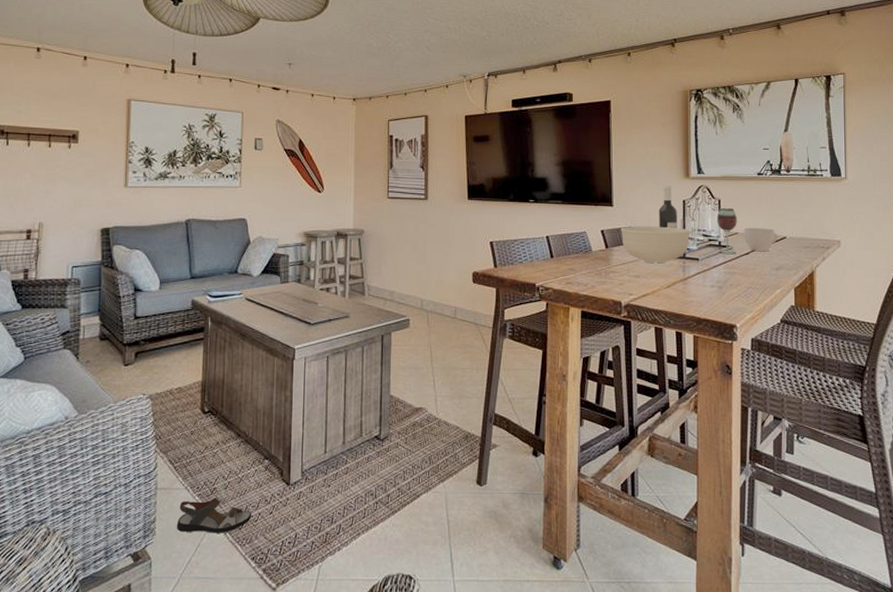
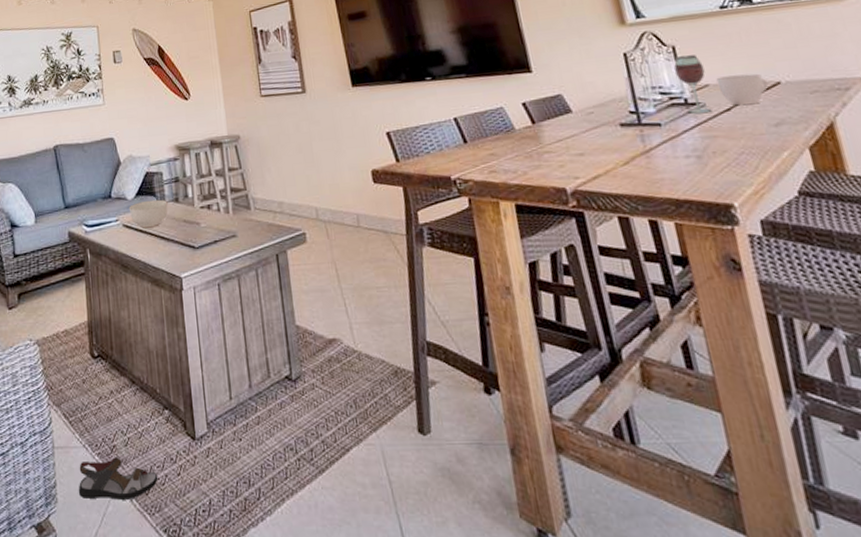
bowl: none [253,278,290,303] -> present [128,199,168,228]
bowl: present [620,226,691,264] -> none [547,88,643,137]
wine bottle: present [658,186,677,229] -> none [592,38,623,91]

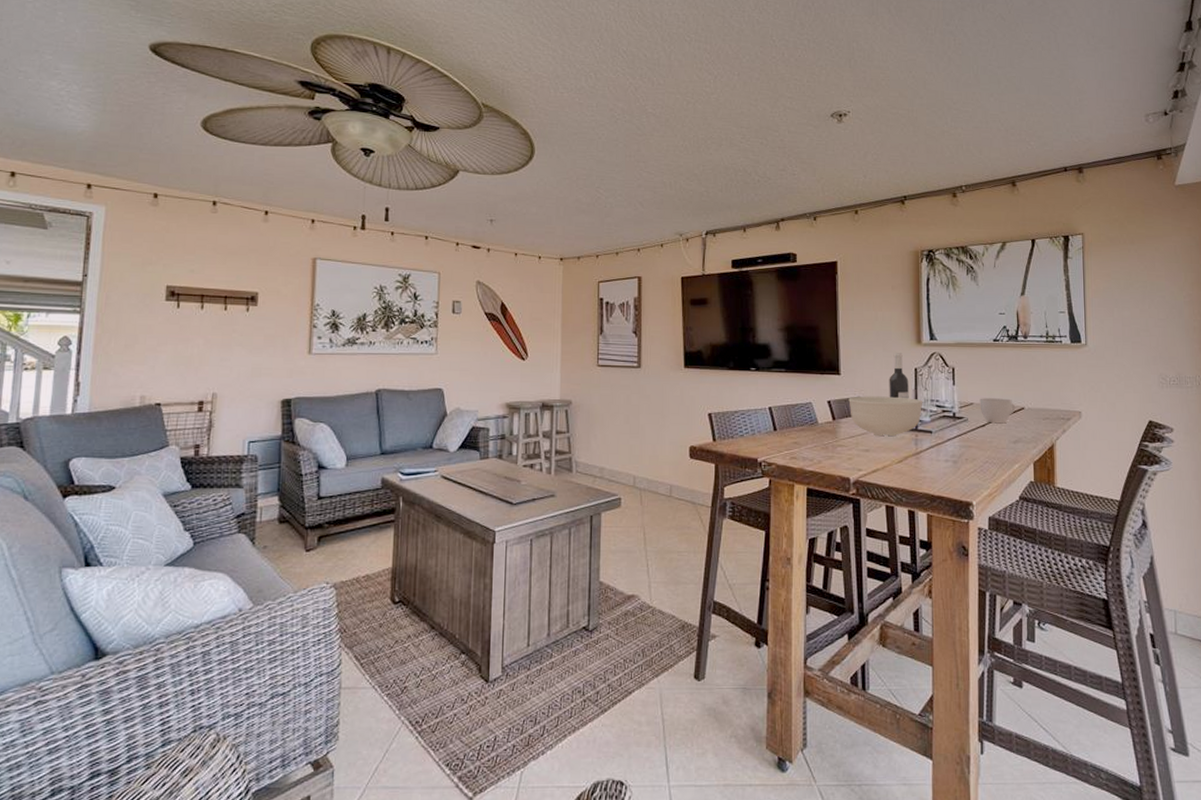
sandal: present [78,457,158,500] -> none [362,697,447,737]
bowl: present [128,199,168,228] -> none [449,454,491,481]
bowl: none [547,88,643,137] -> present [848,396,923,437]
wine bottle: none [592,38,623,91] -> present [889,353,909,399]
wineglass: present [673,55,713,114] -> none [950,377,972,426]

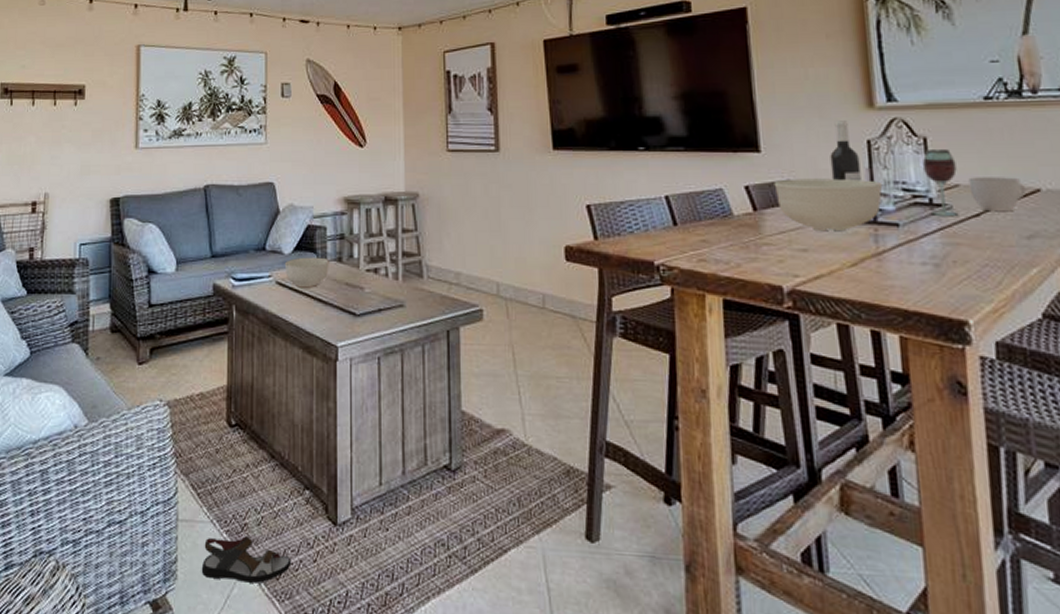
sandal: none [362,697,447,737] -> present [201,536,292,583]
bowl: none [449,454,491,481] -> present [284,257,329,288]
wineglass: none [950,377,972,426] -> present [922,150,959,215]

